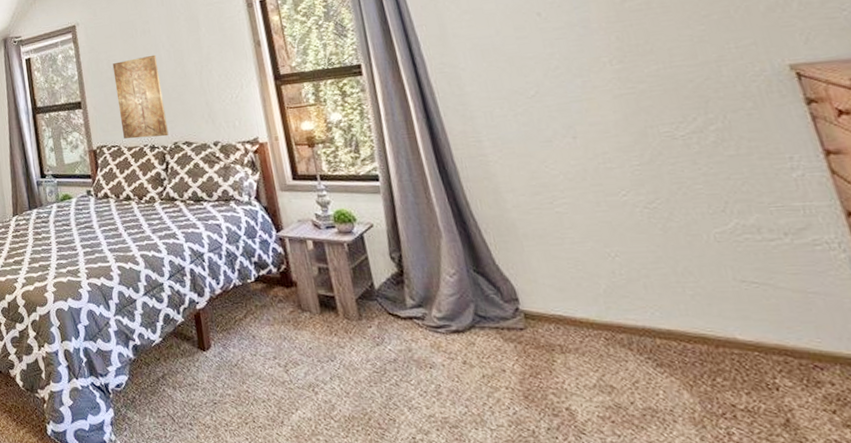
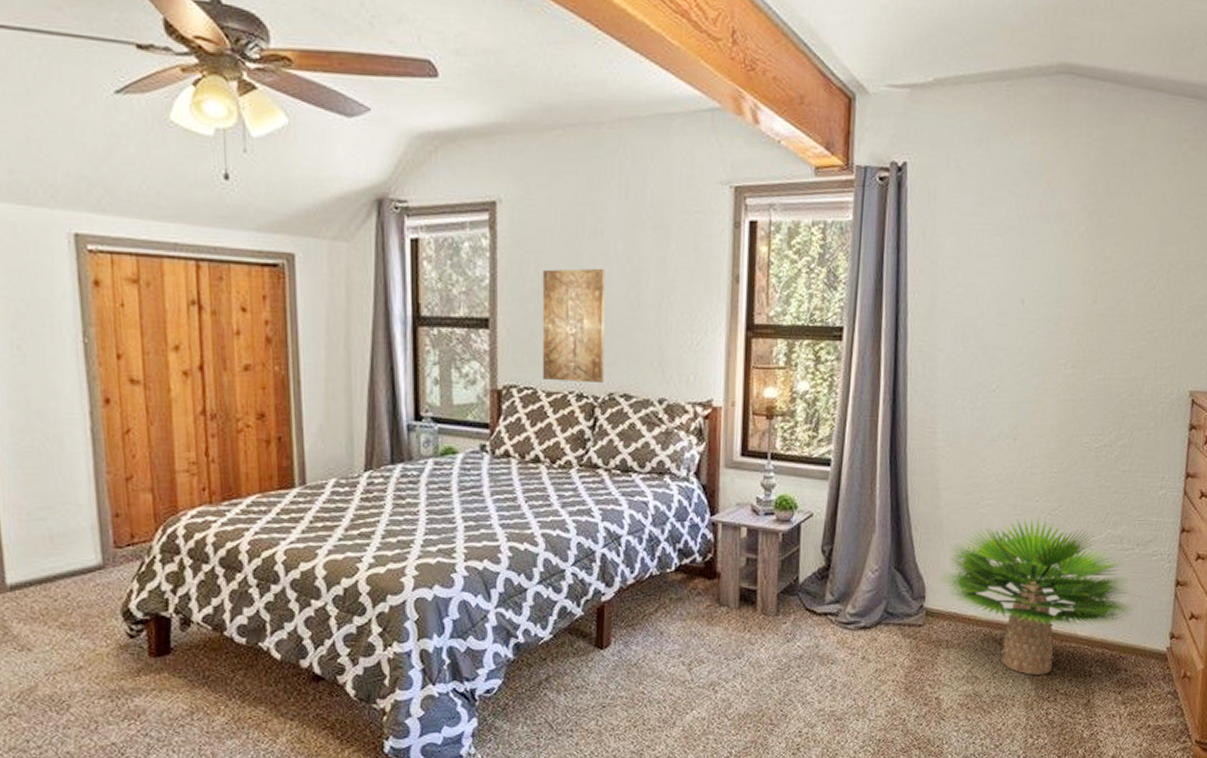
potted plant: none [530,213,810,386] -> present [941,519,1133,675]

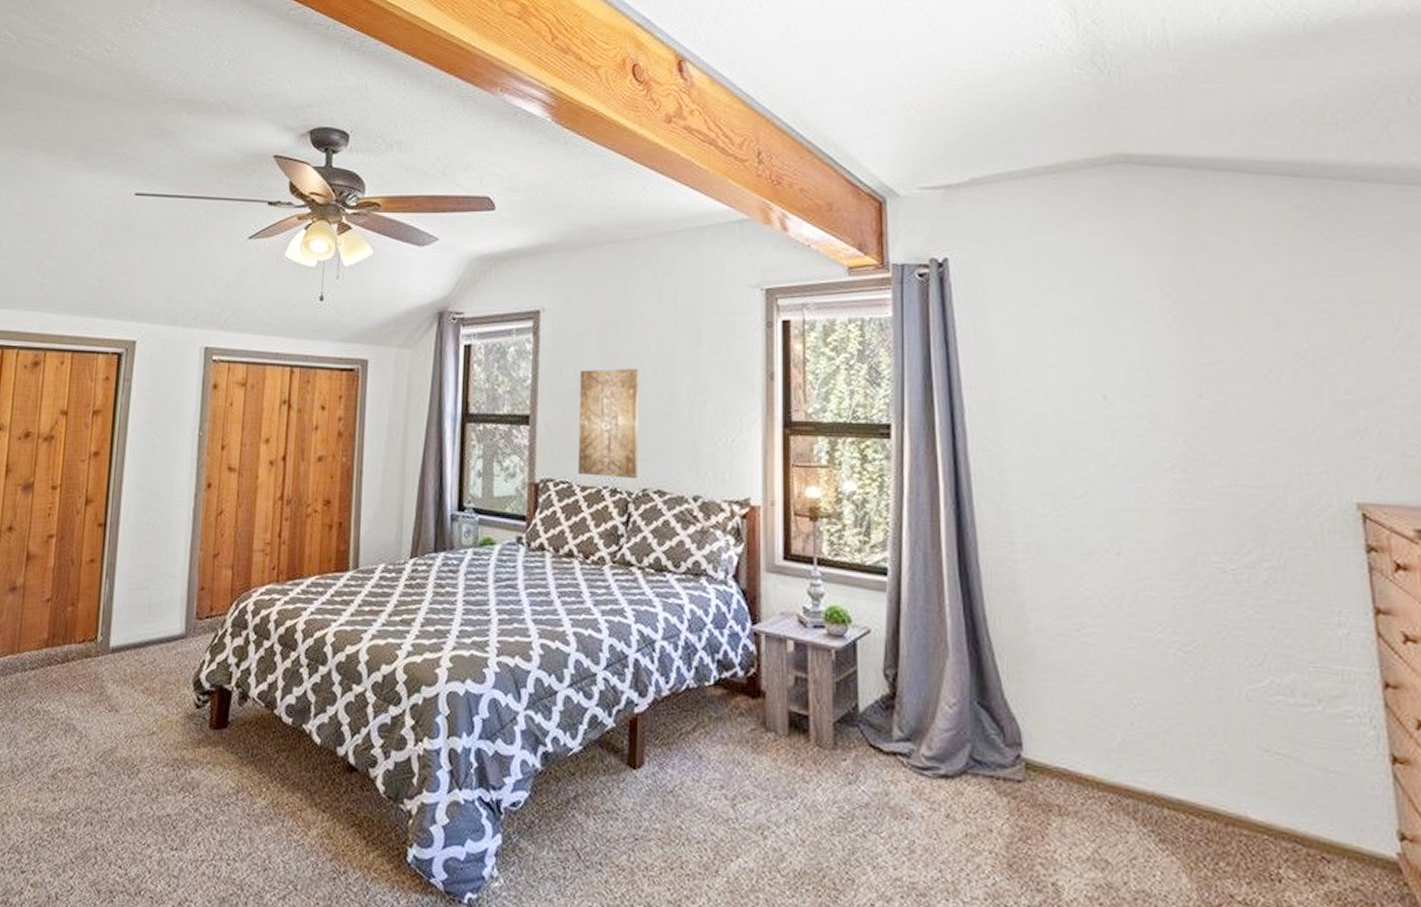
potted plant: present [941,519,1133,675] -> none [1040,653,1329,870]

